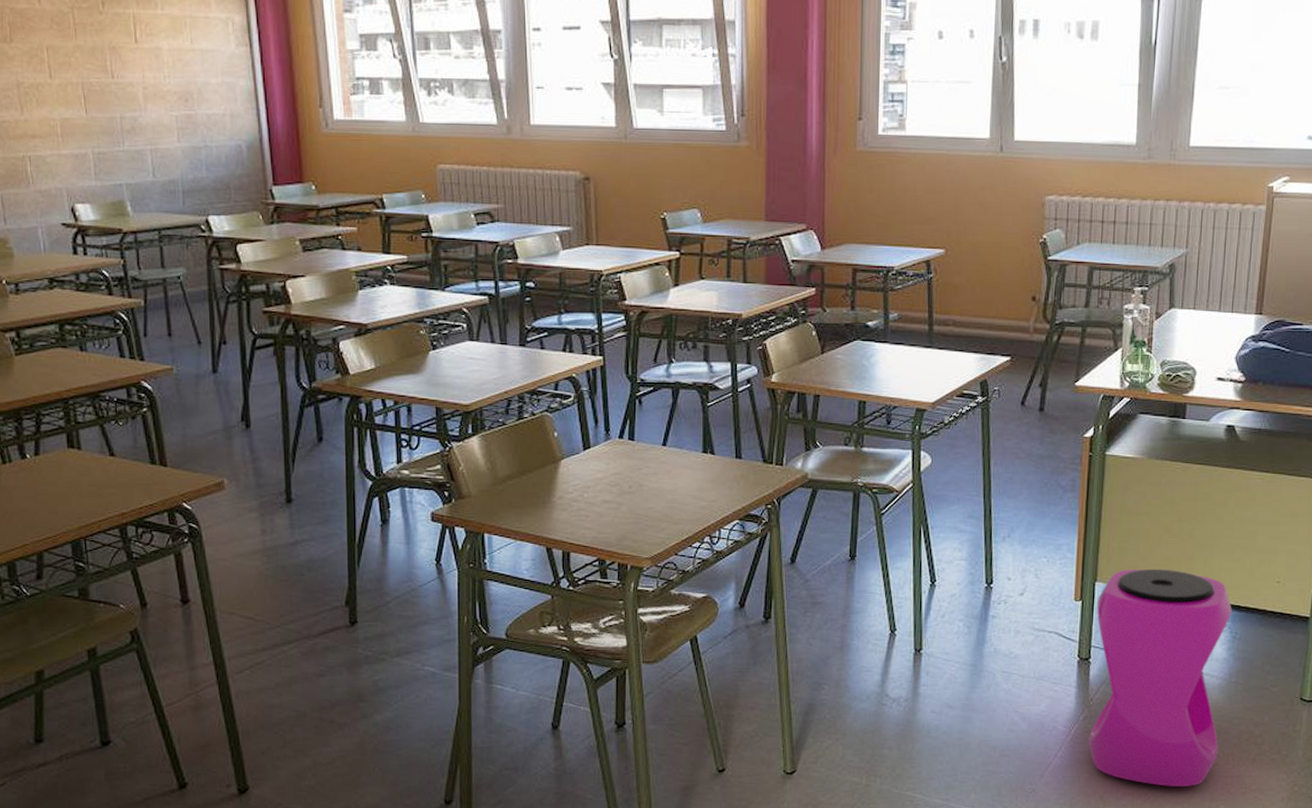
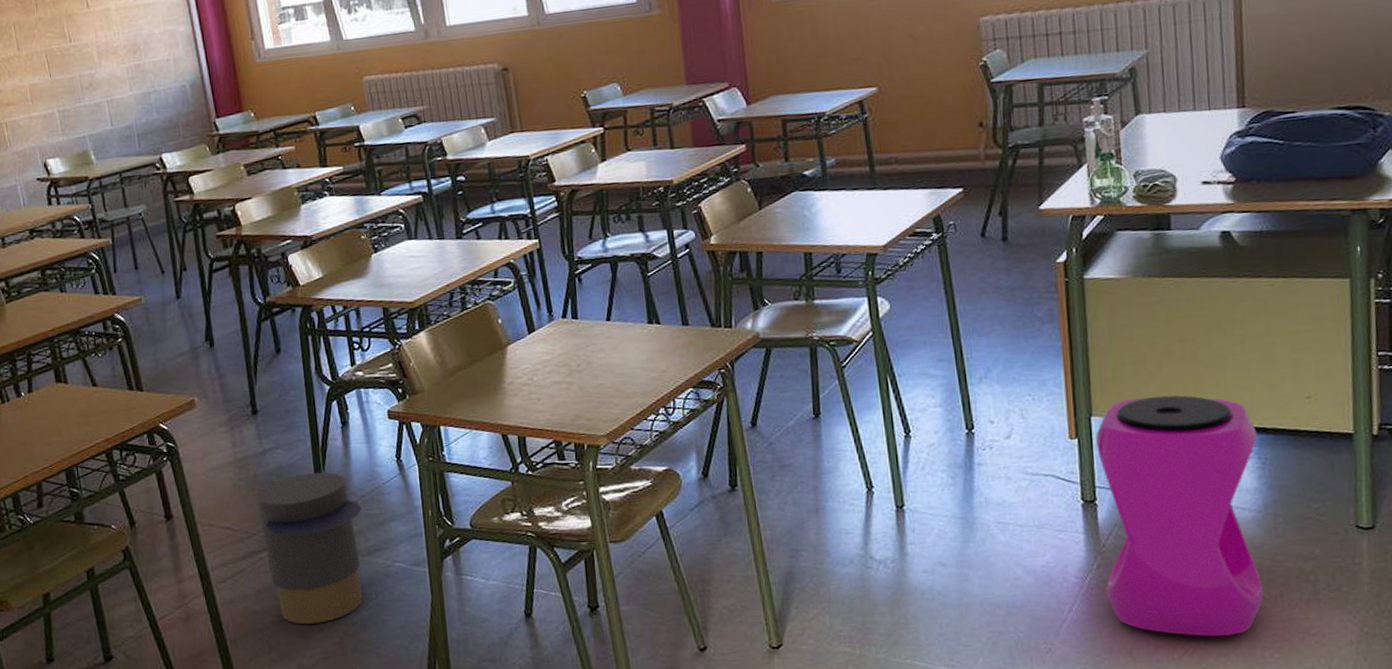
trash can: none [283,568,395,722] -> present [256,472,363,625]

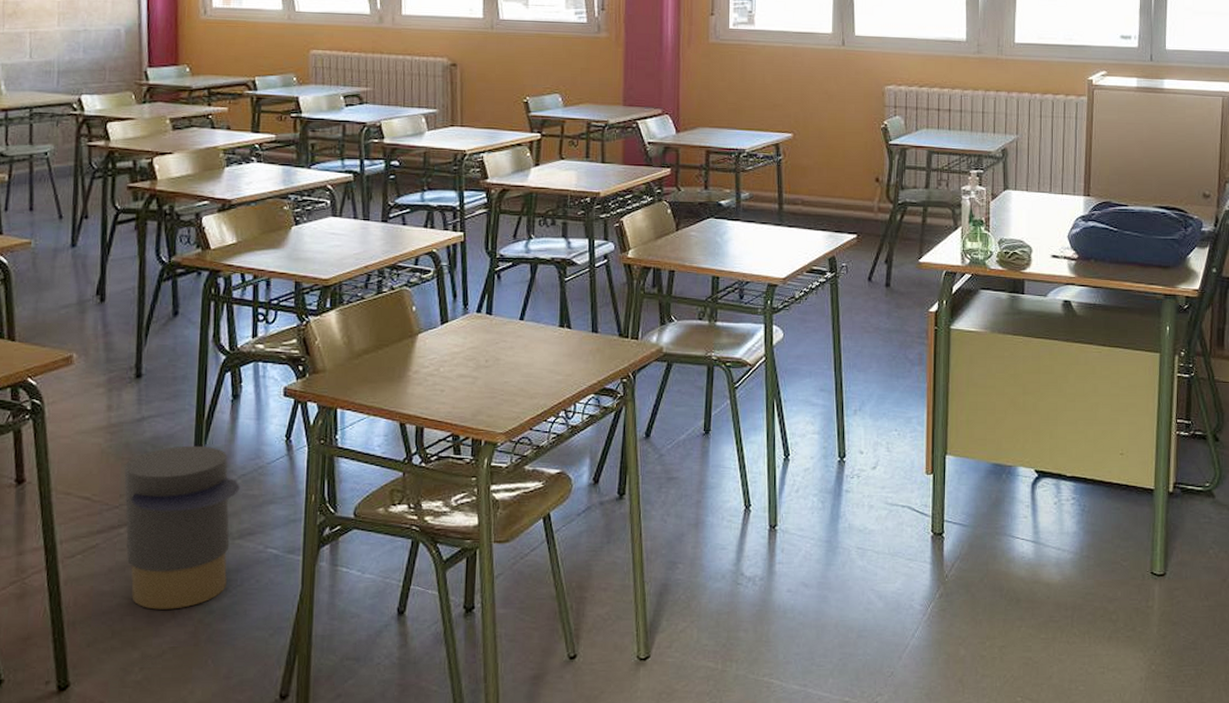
stool: present [1096,395,1264,637] -> none [944,441,1079,667]

